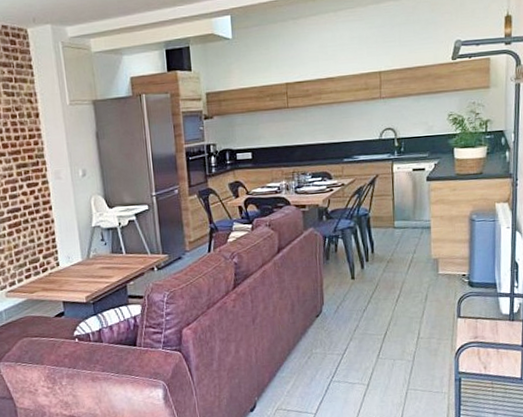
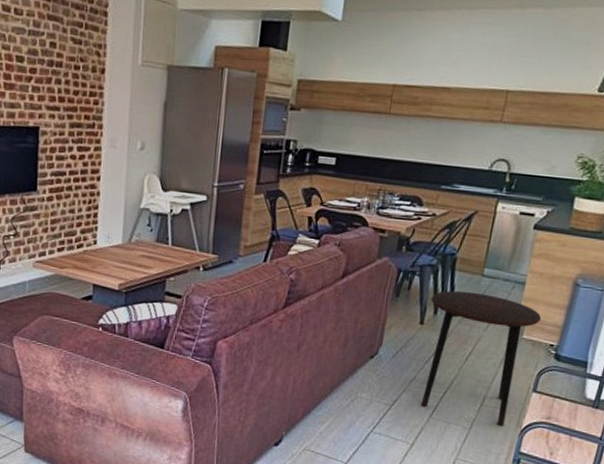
side table: none [356,243,451,353] -> present [420,290,542,426]

